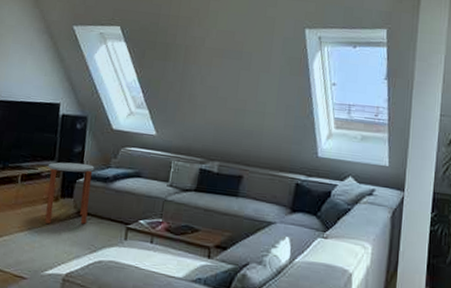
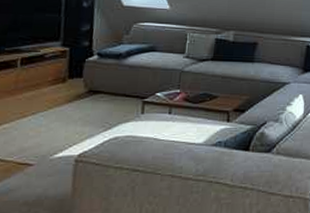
side table: present [44,162,95,224] -> none [51,42,106,106]

